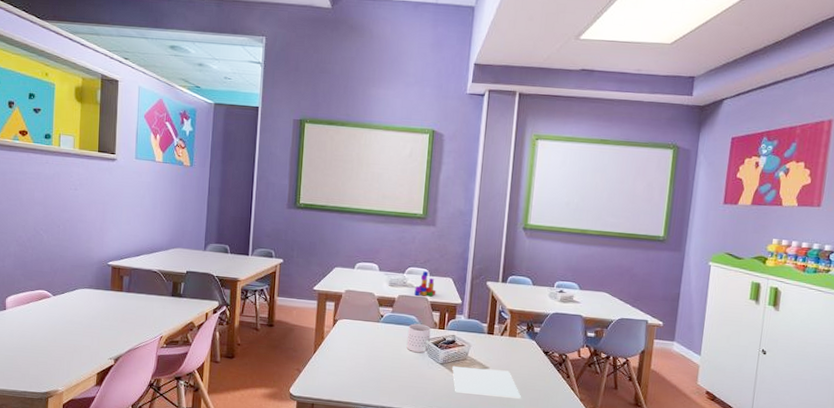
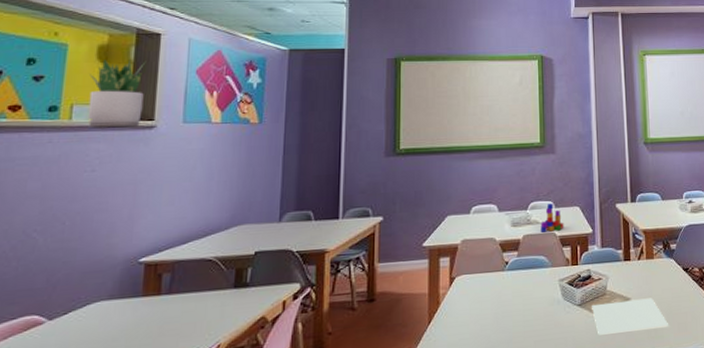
planter: none [70,99,108,158] -> present [88,59,145,129]
mug: present [406,323,431,353] -> none [537,263,564,298]

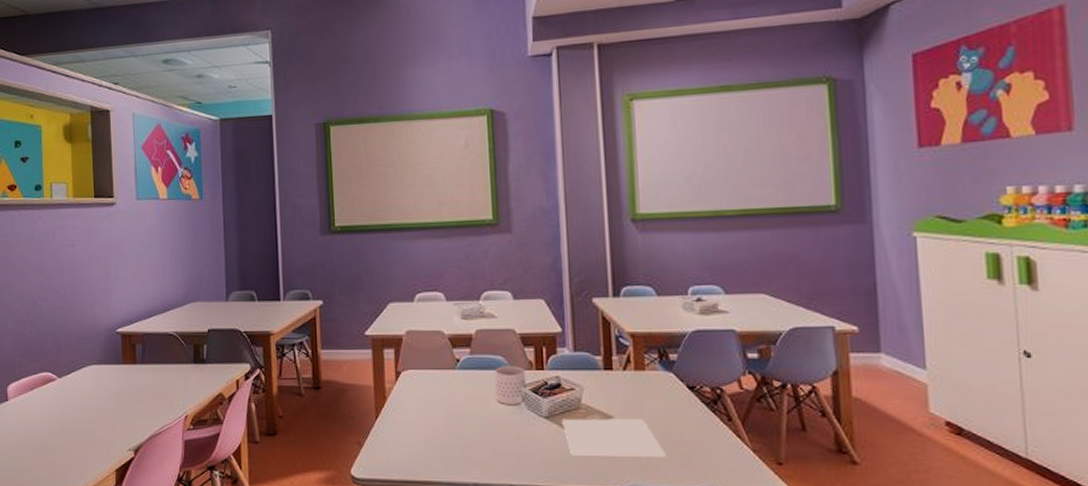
planter: present [88,59,145,129] -> none [60,138,104,206]
mug: none [537,263,564,298] -> present [494,366,527,406]
toy blocks: present [540,203,564,232] -> none [496,294,526,328]

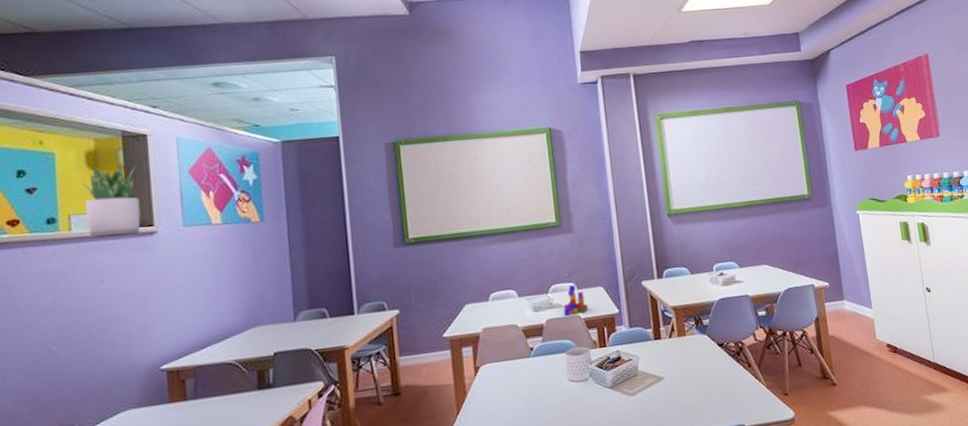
planter: none [60,138,104,206] -> present [82,164,141,238]
toy blocks: none [496,294,526,328] -> present [563,285,589,316]
paper sheet: present [562,418,665,456] -> none [624,376,705,416]

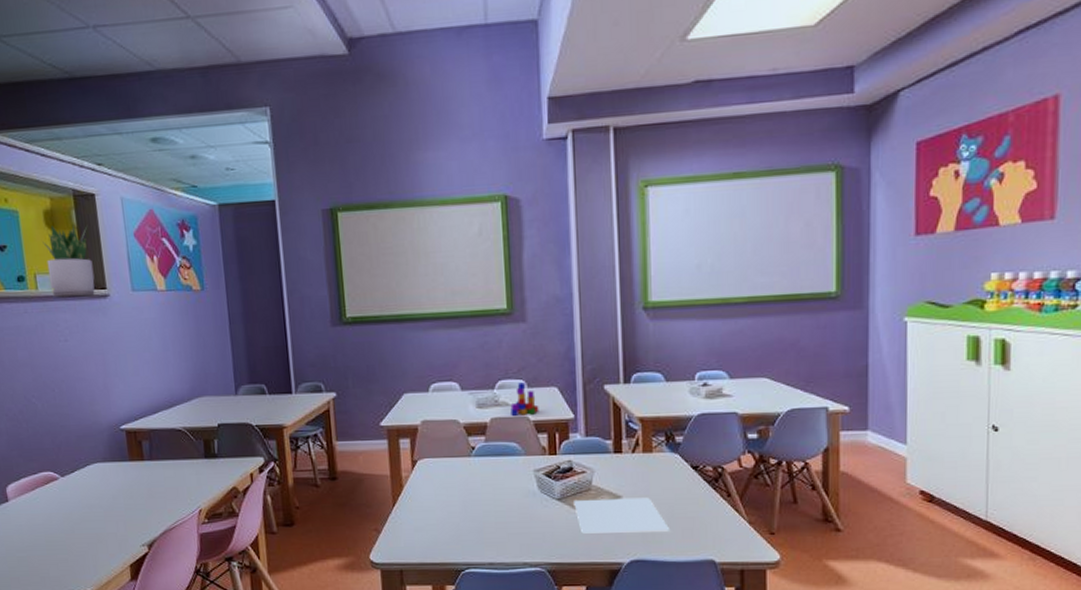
mug: present [564,346,593,382] -> none [509,452,540,490]
paper sheet: none [624,376,705,416] -> present [574,497,669,534]

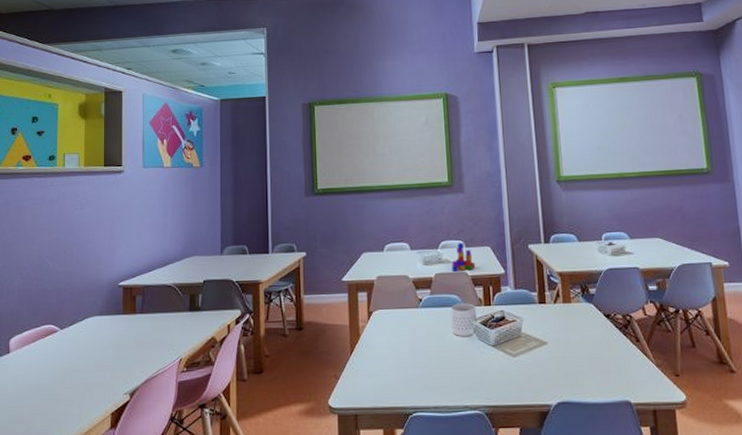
planter: present [42,224,95,298] -> none [74,114,113,174]
mug: none [509,452,540,490] -> present [450,303,477,337]
paper sheet: present [574,497,669,534] -> none [507,343,589,378]

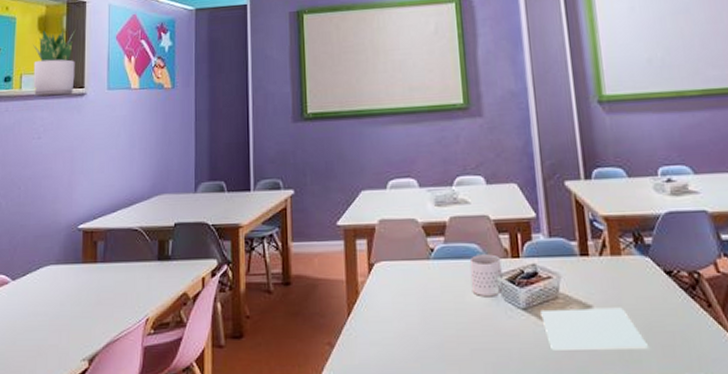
planter: none [74,114,113,174] -> present [33,29,75,97]
toy blocks: present [451,243,476,271] -> none [469,179,500,214]
paper sheet: none [507,343,589,378] -> present [541,307,648,350]

